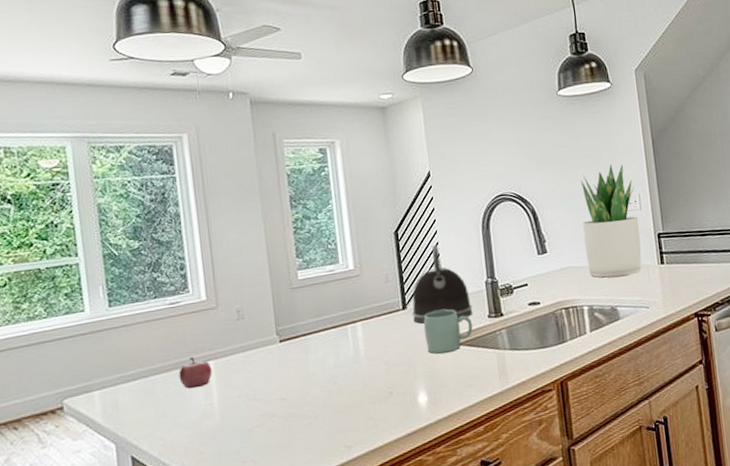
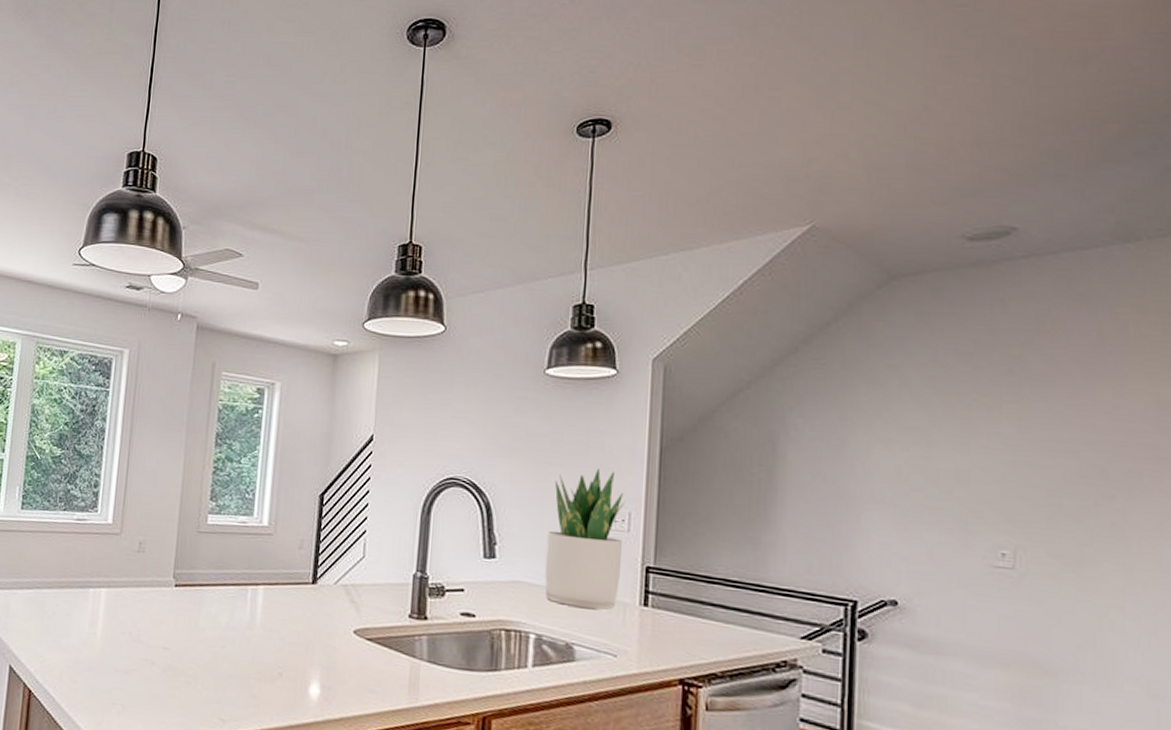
fruit: present [178,356,212,389] -> none [70,579,103,613]
kettle: present [411,245,473,324] -> none [321,519,393,611]
mug: present [423,309,473,355] -> none [330,594,389,647]

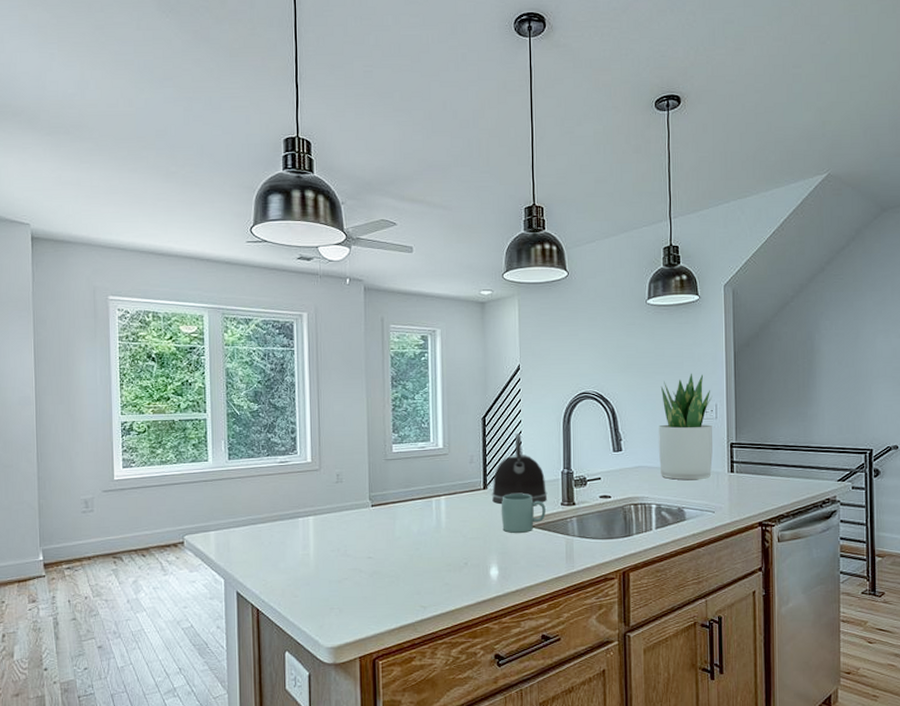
kettle: none [321,519,393,611] -> present [491,433,548,505]
mug: none [330,594,389,647] -> present [501,494,546,534]

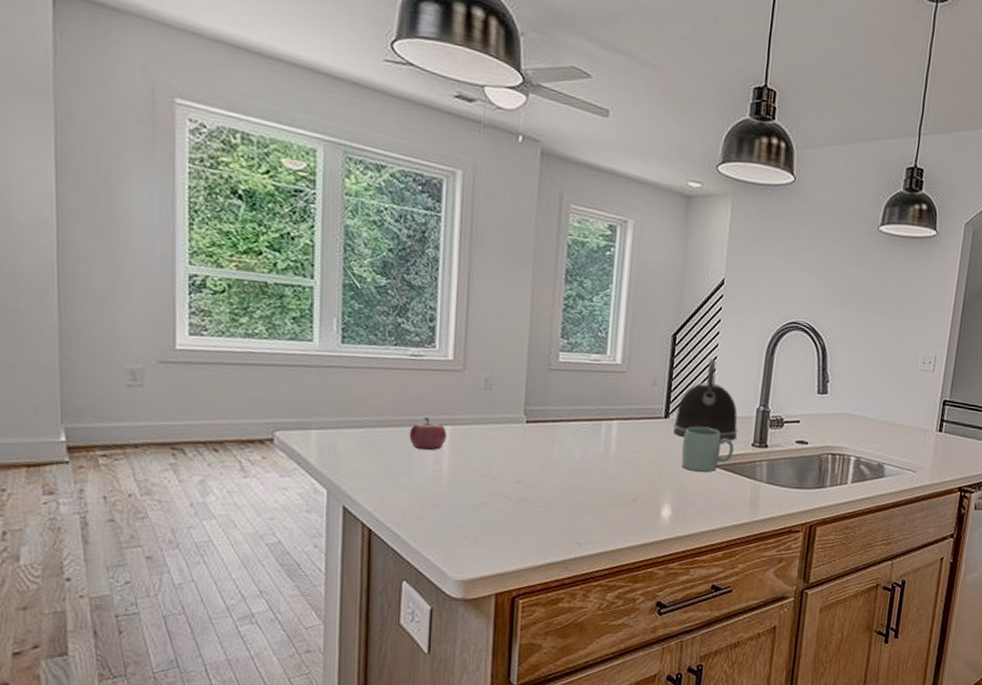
fruit: none [282,511,311,539] -> present [409,416,447,451]
planter: present [658,373,713,481] -> none [865,317,933,436]

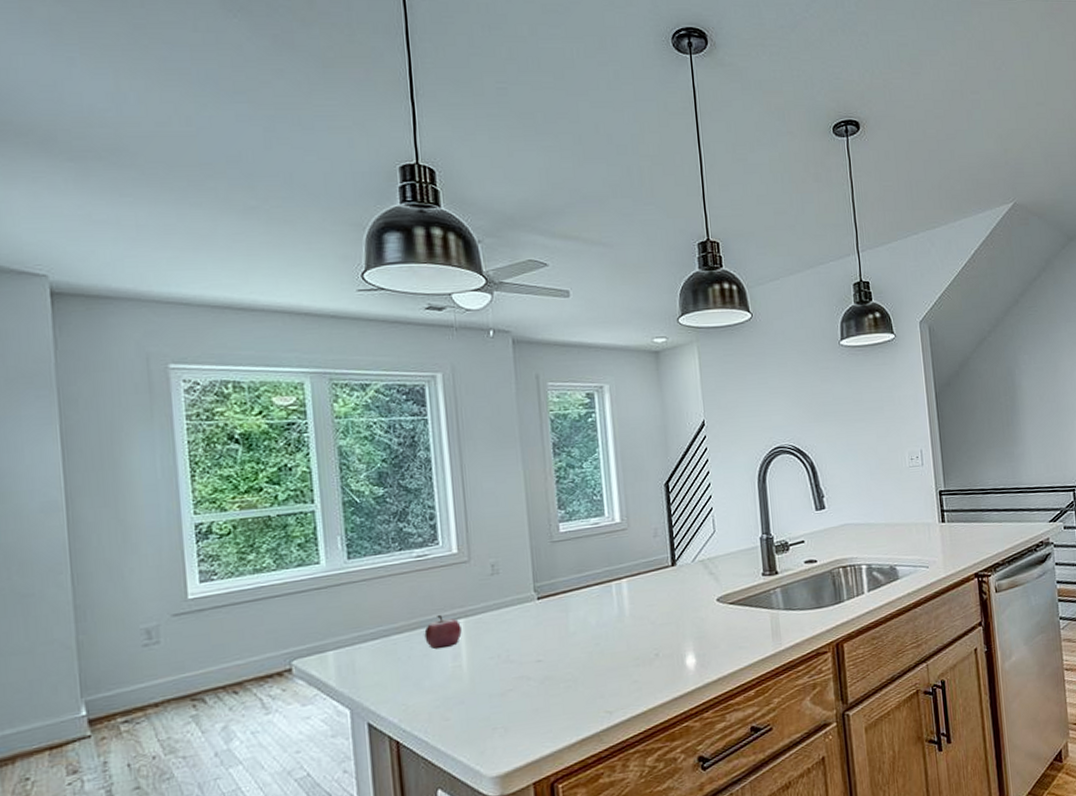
kettle: present [672,359,738,441] -> none [681,498,746,582]
mug: present [681,427,734,473] -> none [693,566,746,614]

